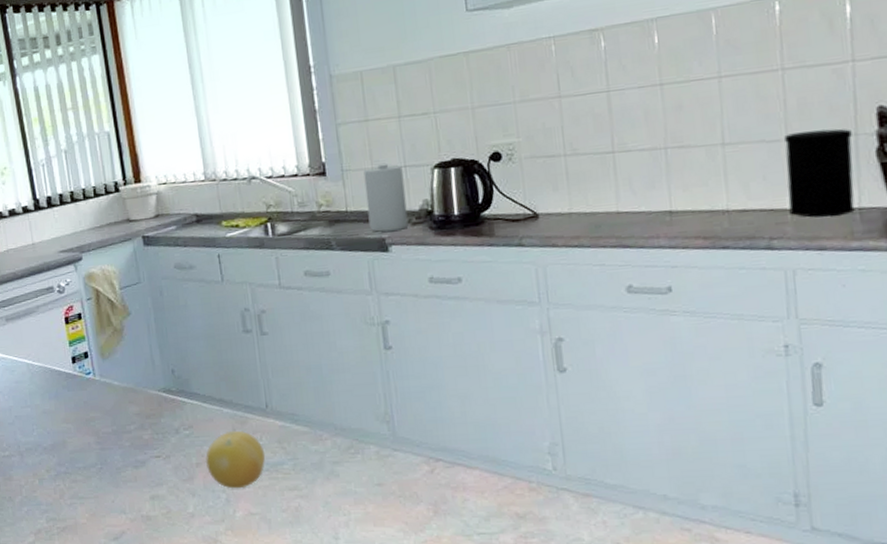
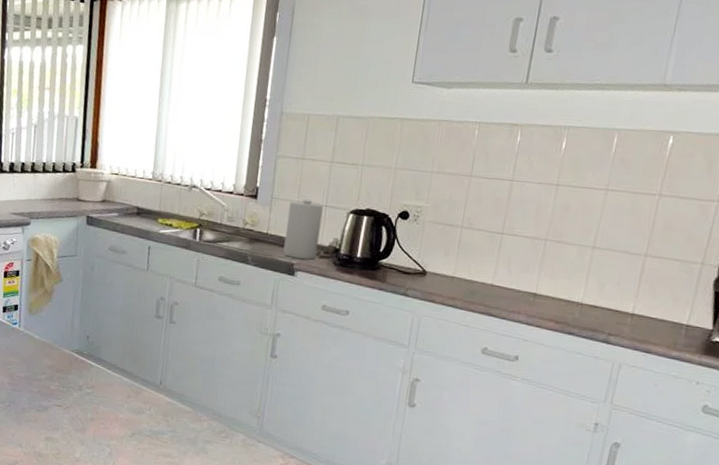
fruit: present [205,430,266,489] -> none [98,397,151,447]
canister: present [784,128,855,217] -> none [630,250,700,328]

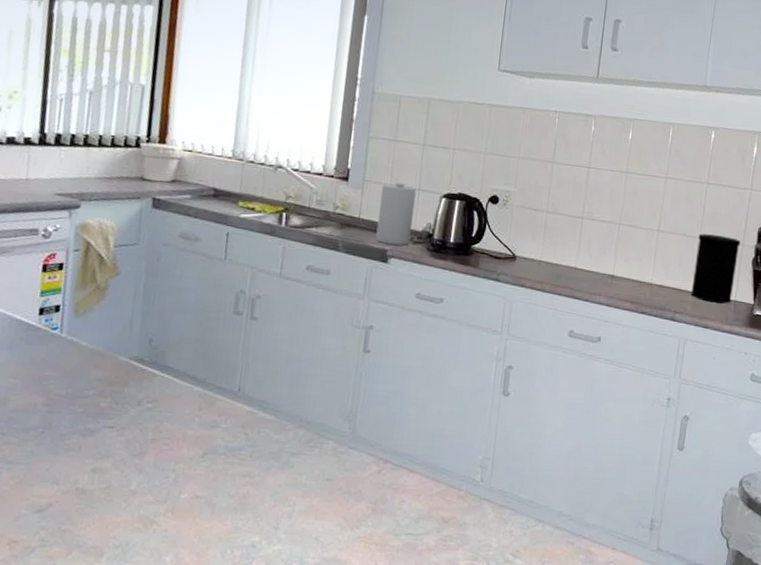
canister: none [630,250,700,328] -> present [691,233,741,304]

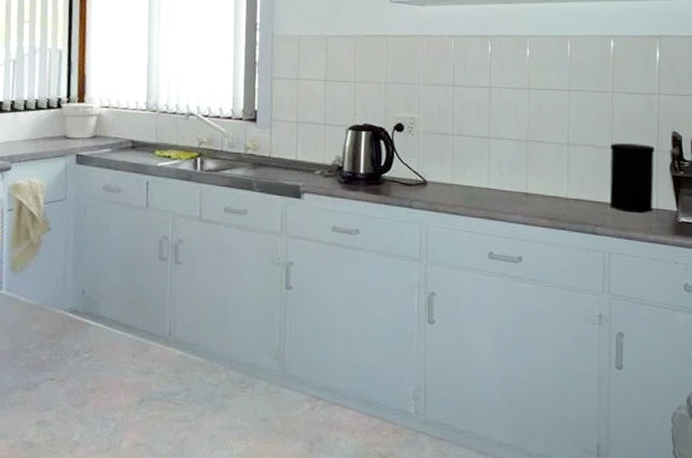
paper towel holder: present [376,183,416,246] -> none [288,119,322,180]

